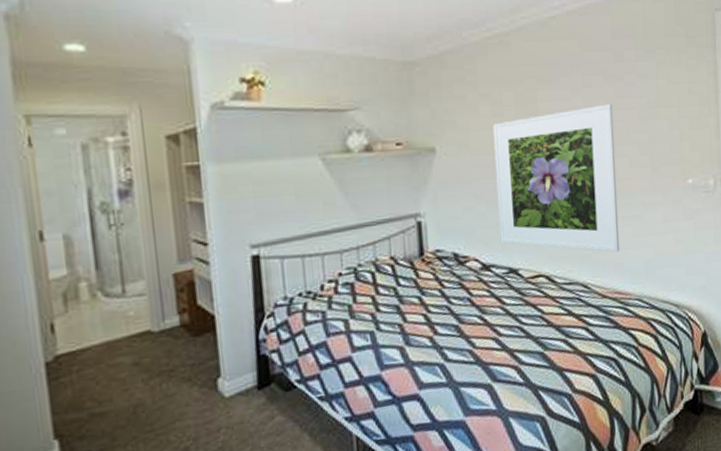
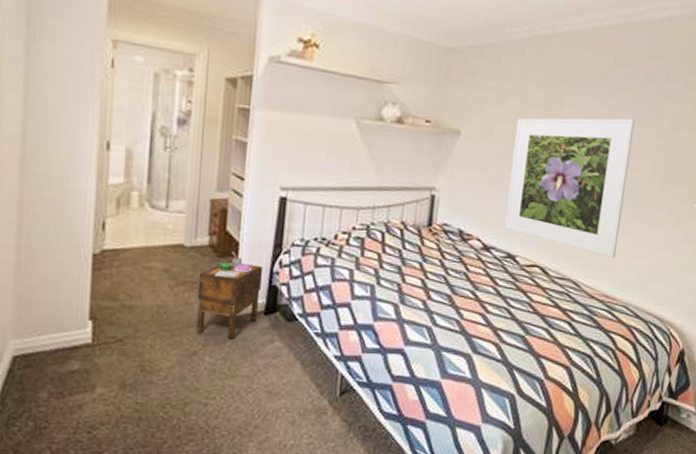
nightstand: none [174,327,252,427] -> present [196,252,264,340]

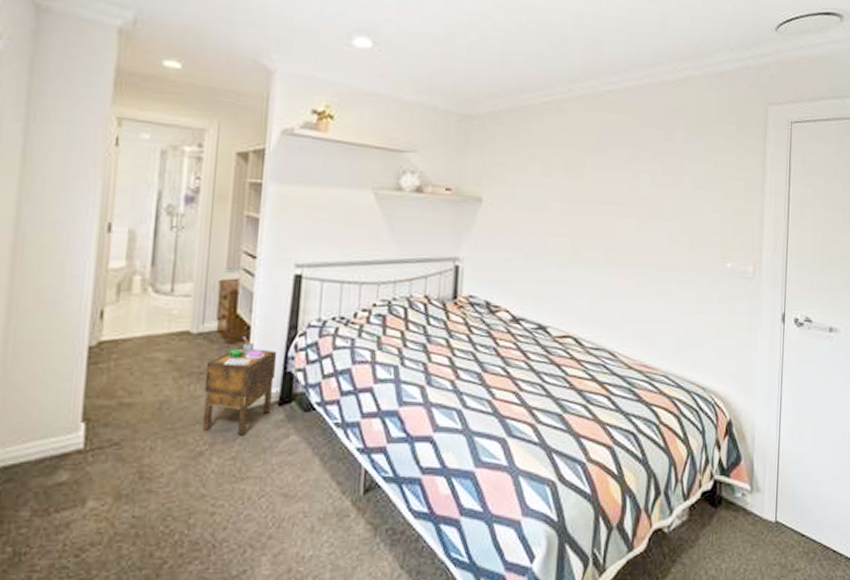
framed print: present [504,118,635,259] -> none [533,178,659,325]

